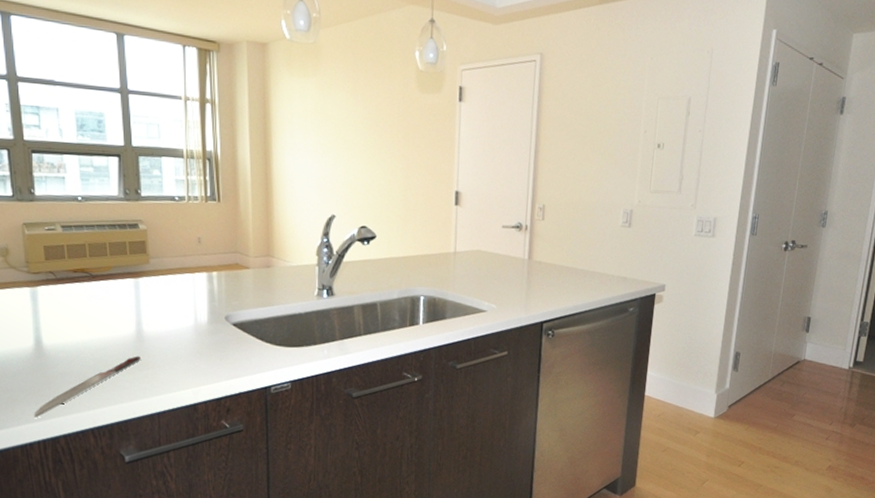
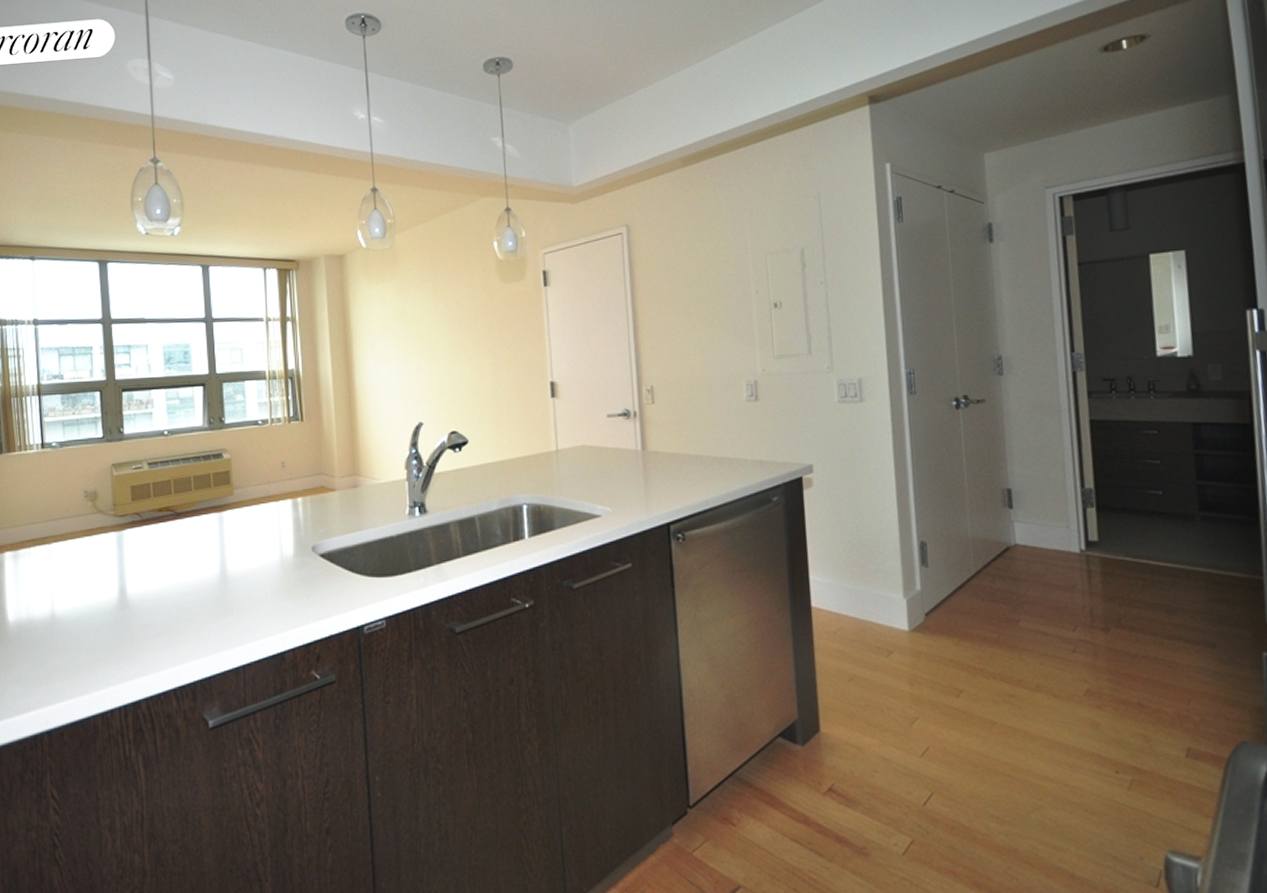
kitchen knife: present [34,356,140,418] -> none [116,600,225,679]

